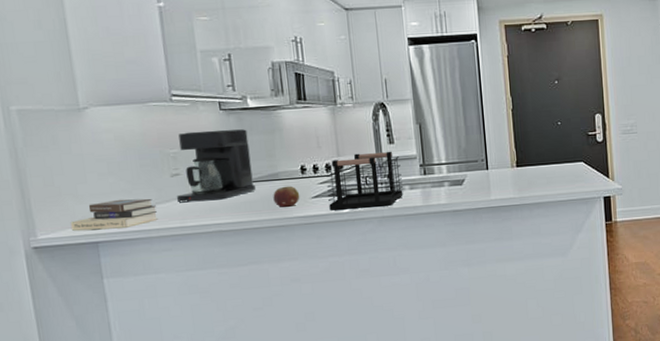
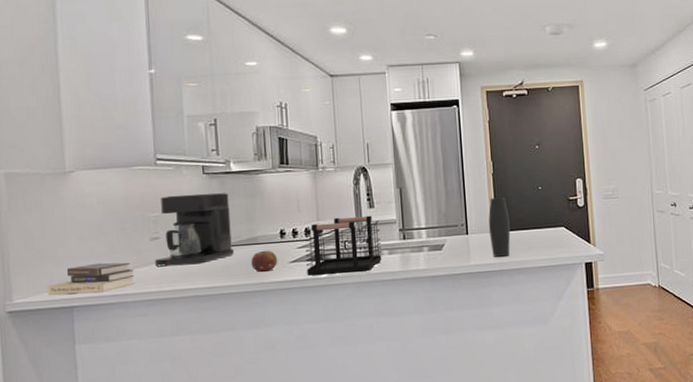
vase: none [508,132,530,192] -> present [488,197,511,257]

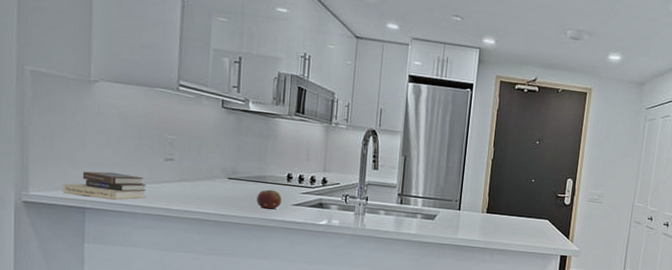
coffee maker: present [154,193,235,266] -> none [166,122,244,191]
dish rack: present [305,215,382,276] -> none [307,172,381,226]
vase: present [488,197,511,257] -> none [479,181,501,237]

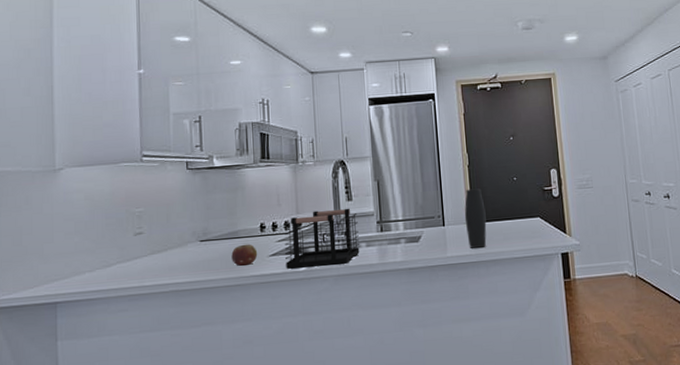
books: present [62,171,146,200] -> none [32,257,117,291]
dish rack: none [307,172,381,226] -> present [284,208,360,269]
vase: none [479,181,501,237] -> present [464,188,487,248]

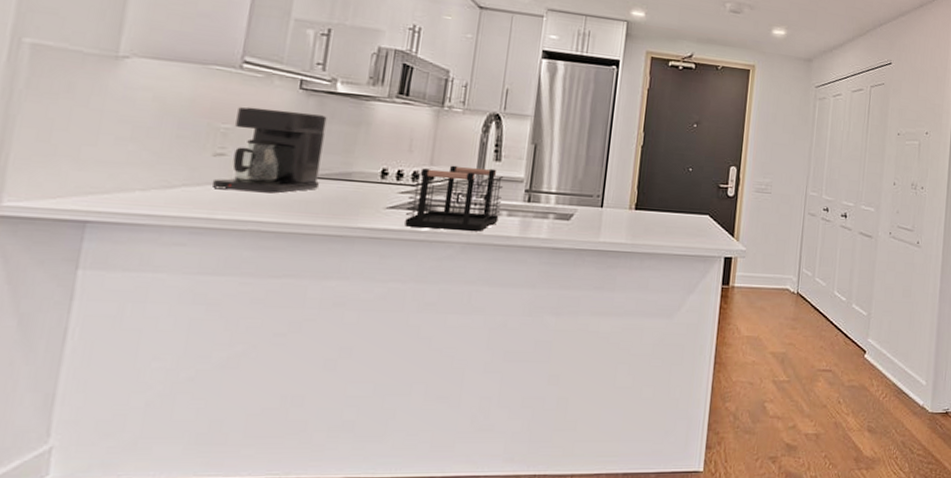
coffee maker: none [137,188,216,261] -> present [211,106,327,193]
fruit: present [231,244,258,267] -> none [337,189,373,216]
vase: present [464,188,487,248] -> none [625,172,652,238]

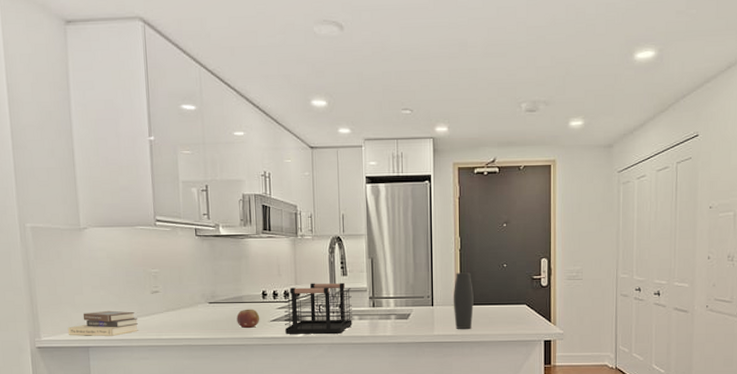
books: none [54,172,182,209] -> present [67,310,138,336]
coffee maker: present [211,106,327,193] -> none [154,254,223,317]
fruit: none [337,189,373,216] -> present [236,309,260,329]
vase: none [625,172,652,238] -> present [453,272,474,329]

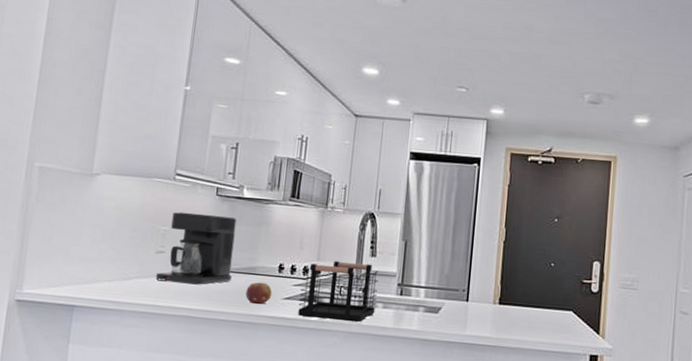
books: present [67,310,138,336] -> none [54,266,135,297]
coffee maker: none [154,254,223,317] -> present [155,212,237,285]
vase: present [453,272,474,329] -> none [490,267,515,332]

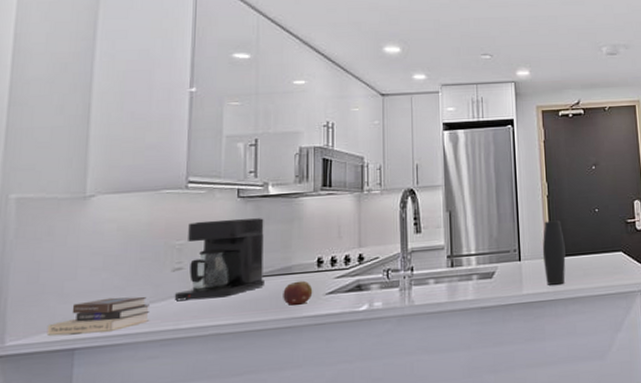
books: none [54,266,135,297] -> present [46,296,149,335]
dish rack: present [298,260,379,322] -> none [344,241,427,309]
vase: none [490,267,515,332] -> present [542,220,566,285]

